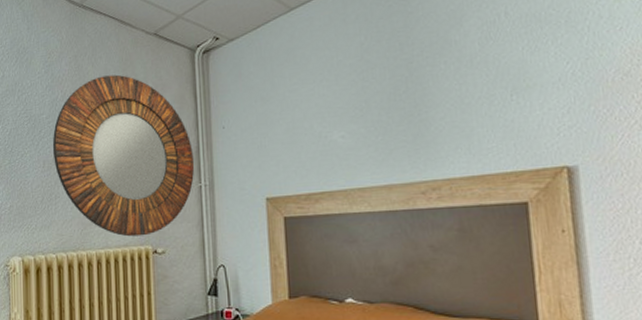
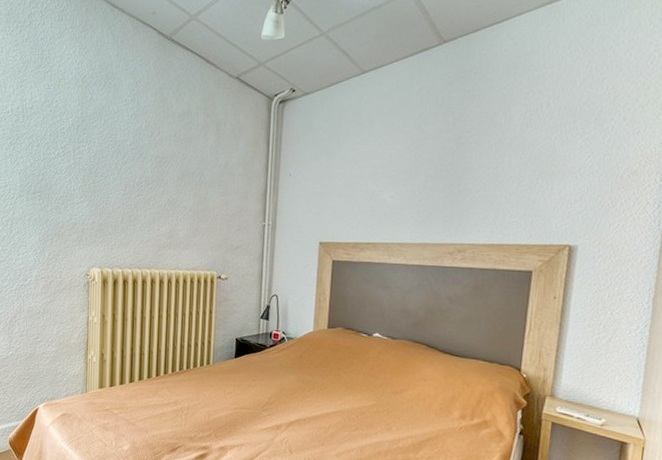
home mirror: present [52,74,195,237] -> none [134,112,262,263]

